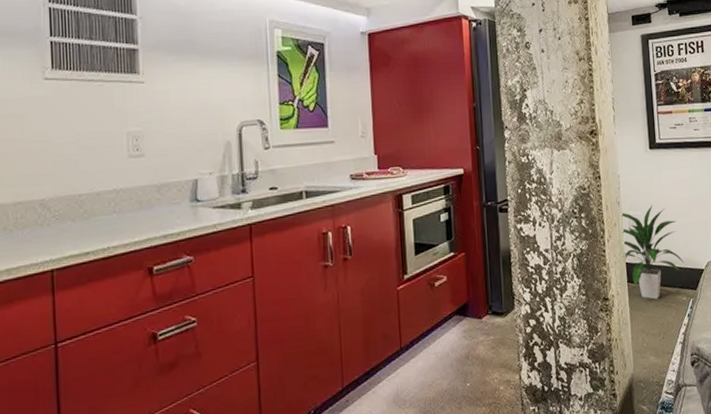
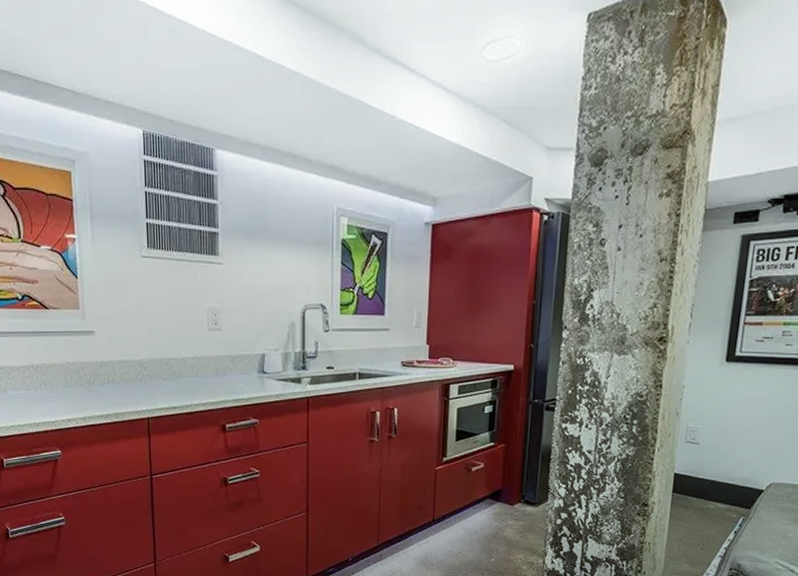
indoor plant: present [620,204,684,300] -> none [672,418,742,512]

